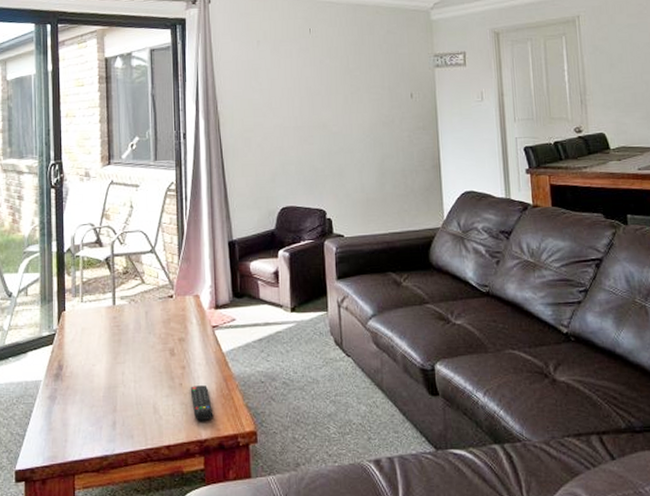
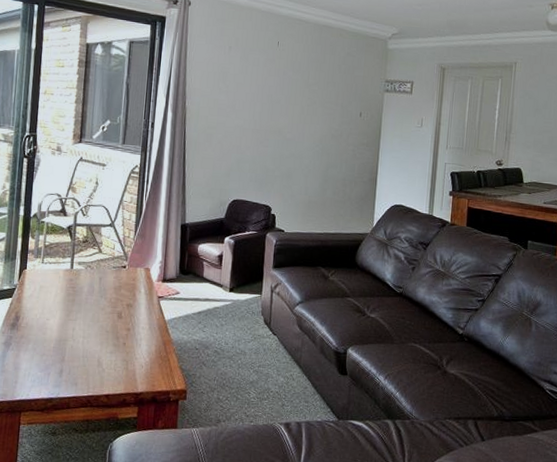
remote control: present [190,385,214,421] -> none [132,346,151,377]

